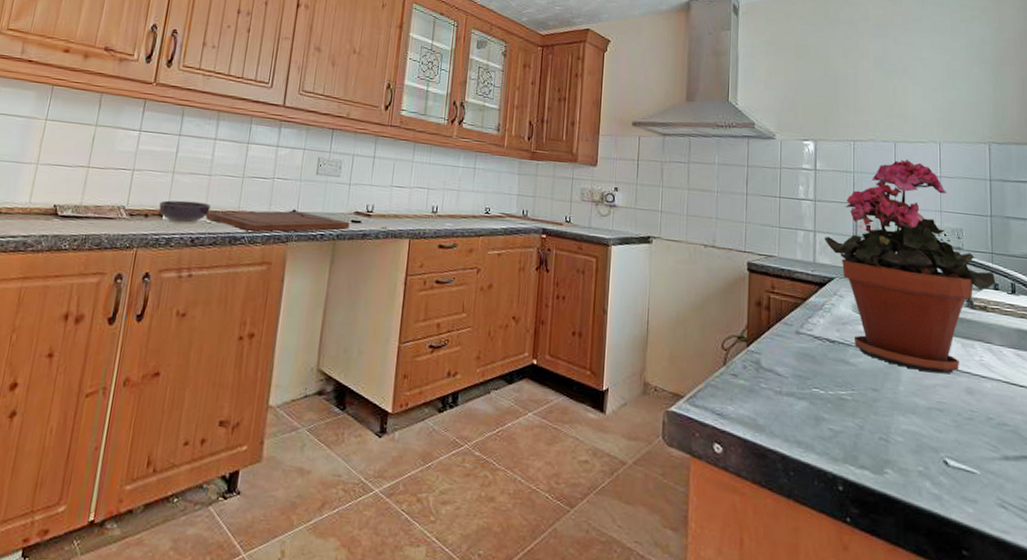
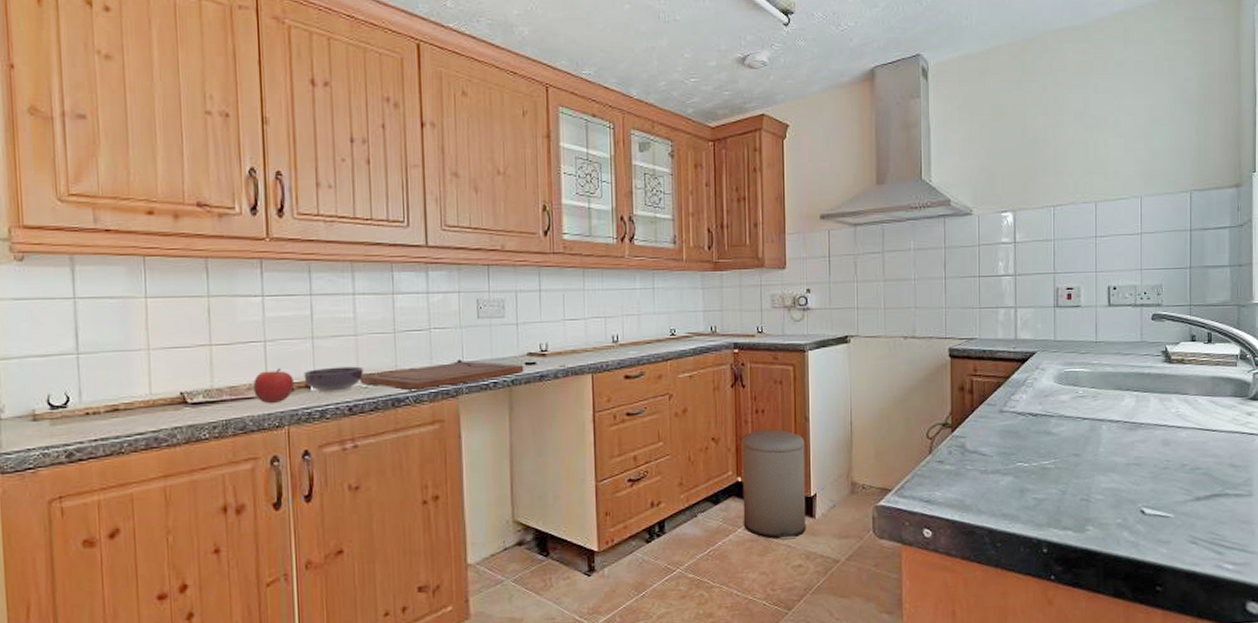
fruit: none [114,195,150,227] -> present [253,368,294,404]
pedal bin: none [534,314,601,433] -> present [741,428,806,540]
potted plant: present [824,158,996,374] -> none [1026,218,1193,431]

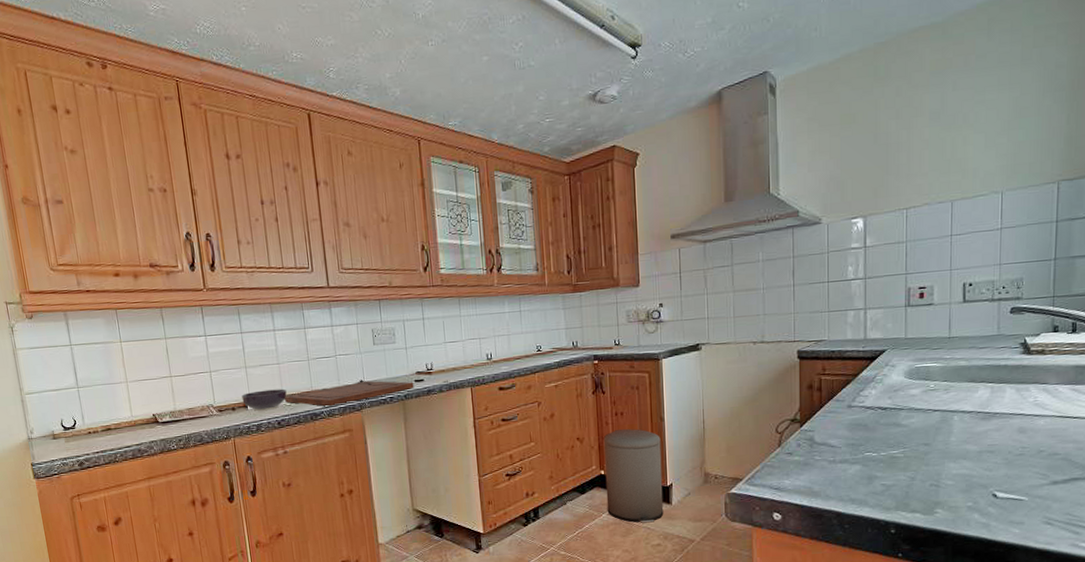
fruit: present [253,368,294,404] -> none [205,392,235,421]

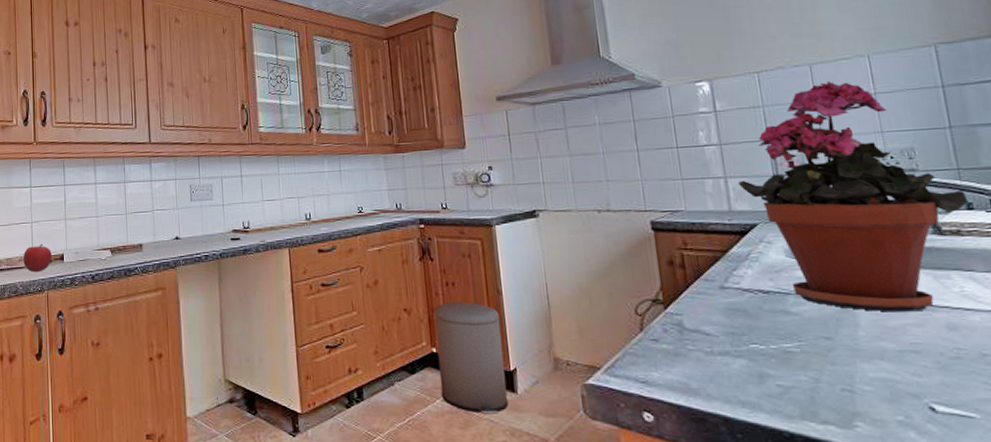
fruit: none [205,392,235,421] -> present [23,243,52,273]
bowl: present [241,388,287,411] -> none [59,242,103,264]
cutting board: present [285,380,414,407] -> none [100,237,230,263]
potted plant: none [875,216,1056,421] -> present [738,80,969,312]

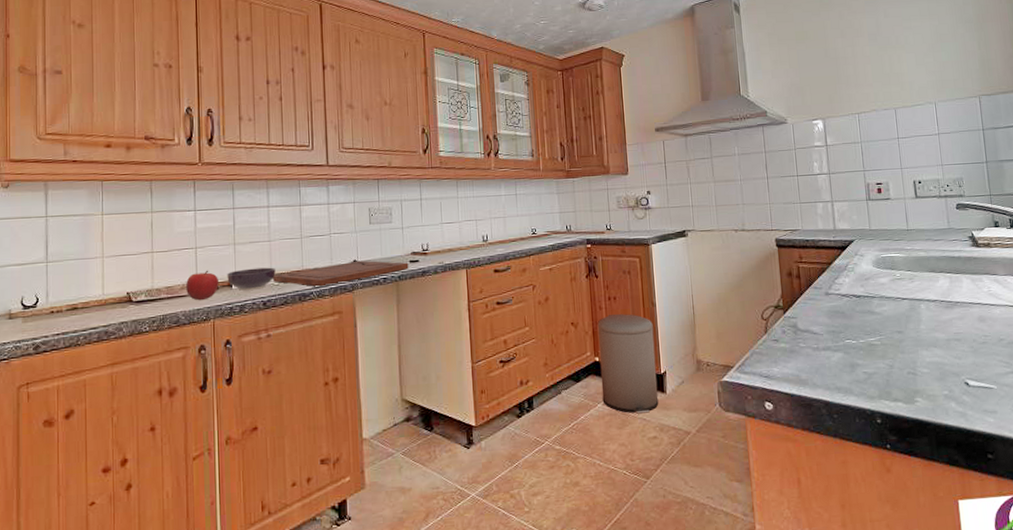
bowl: none [59,242,103,264] -> present [227,267,276,291]
cutting board: none [100,237,230,263] -> present [273,260,409,287]
potted plant: present [738,80,969,312] -> none [841,122,996,309]

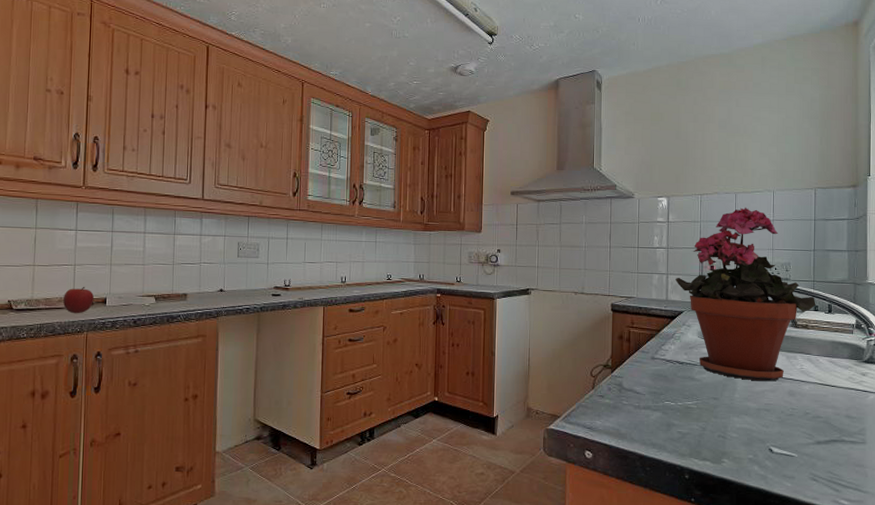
bowl: present [227,267,276,291] -> none [102,288,147,308]
cutting board: present [273,260,409,287] -> none [144,290,271,311]
pedal bin: present [597,313,659,414] -> none [437,359,491,451]
potted plant: none [841,122,996,309] -> present [675,207,816,382]

